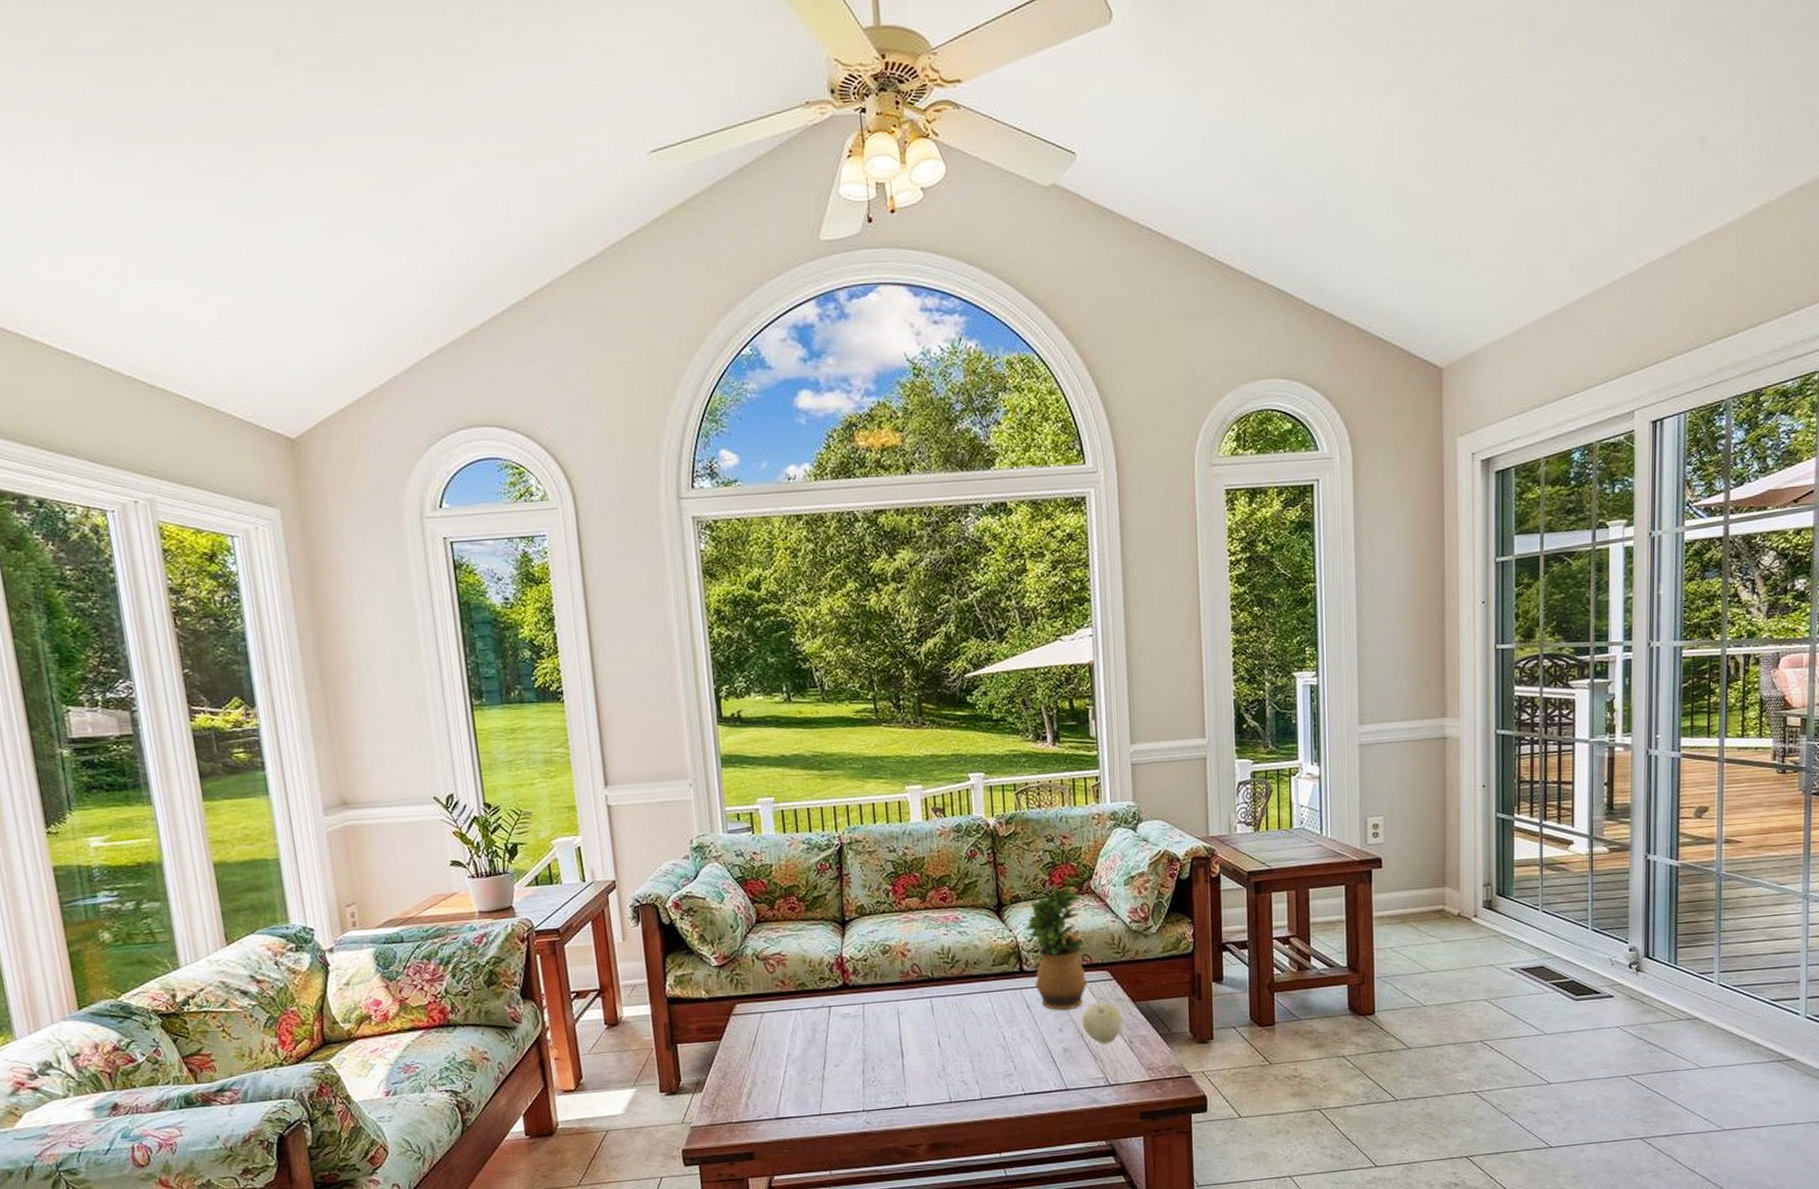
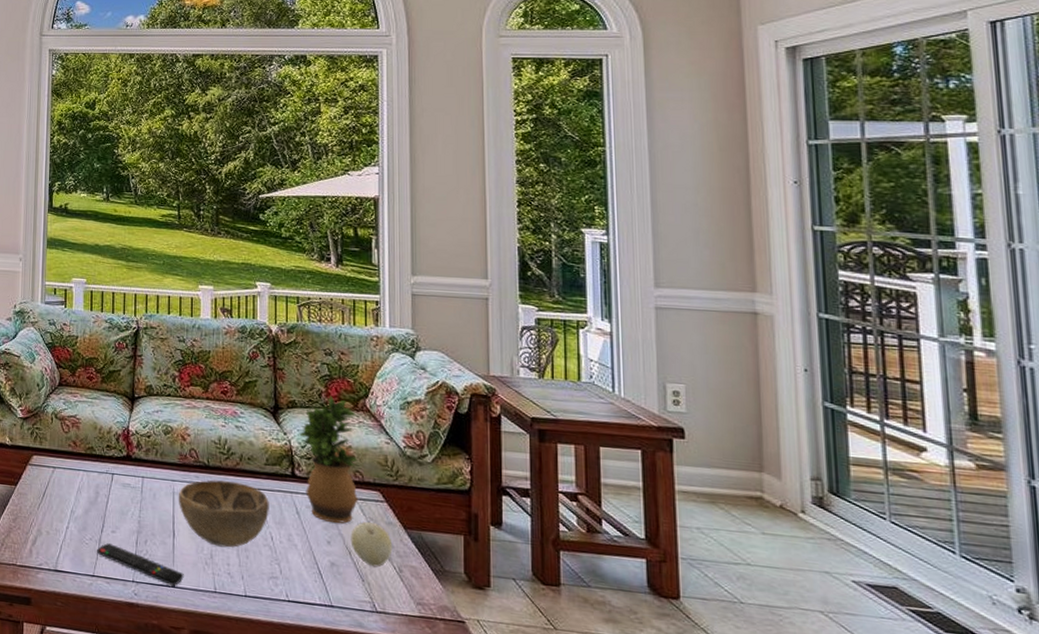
remote control: none [821,1078,917,1106] -> present [97,543,184,586]
decorative bowl: none [903,989,1000,1058] -> present [178,480,269,548]

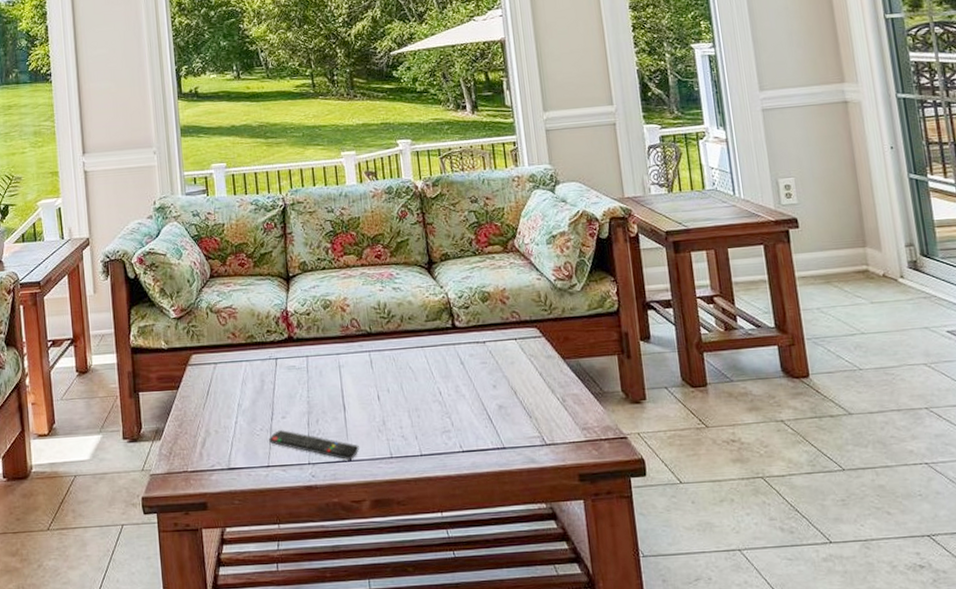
decorative bowl: present [178,480,269,548] -> none [344,344,435,412]
potted plant: present [298,395,358,524] -> none [454,242,518,366]
fruit: present [350,522,393,567] -> none [514,359,555,402]

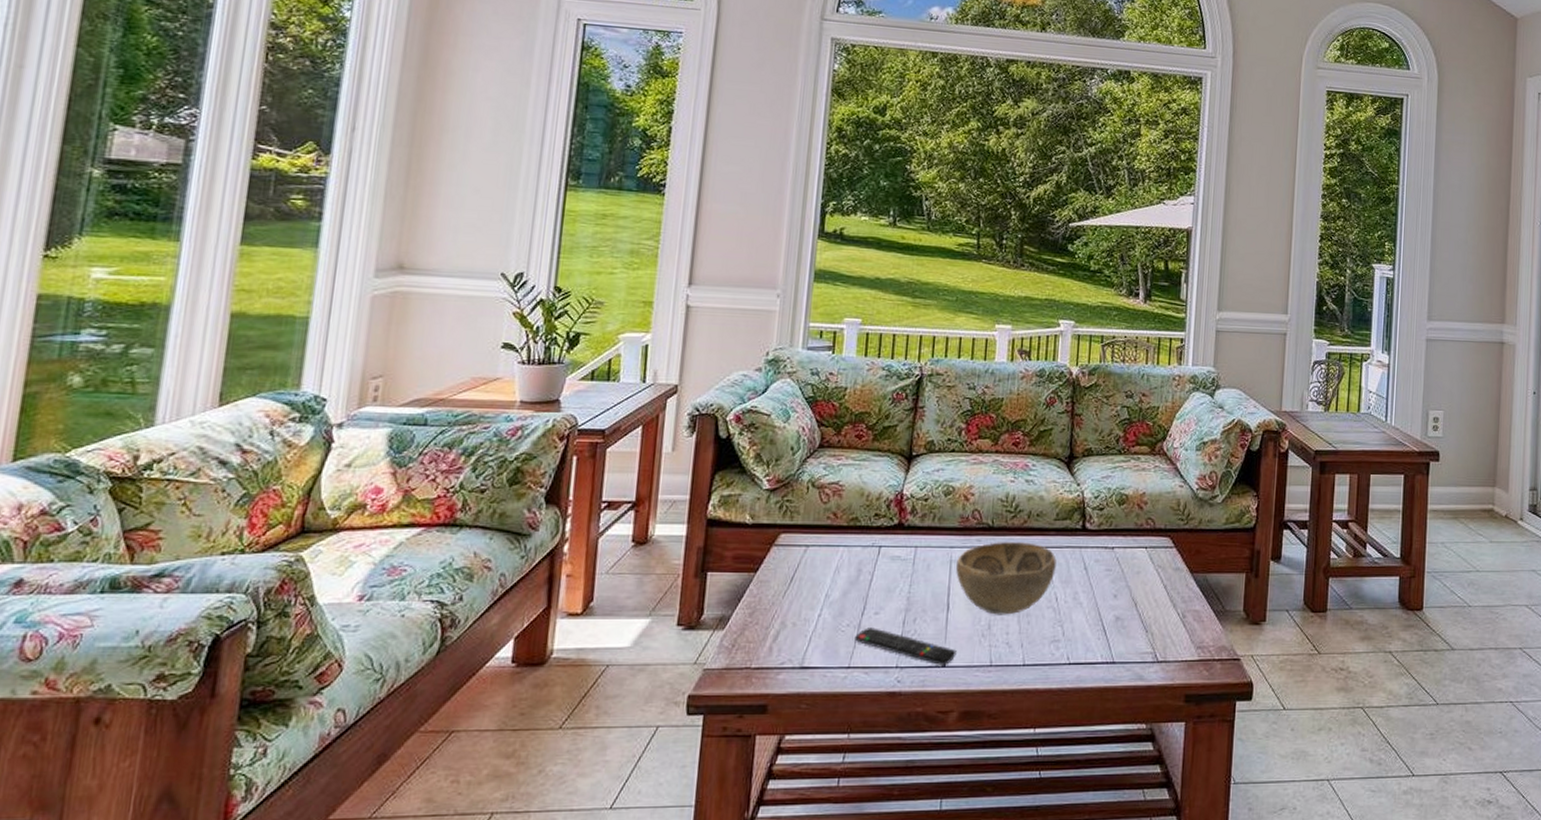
decorative bowl: none [344,344,435,412] -> present [955,542,1057,615]

